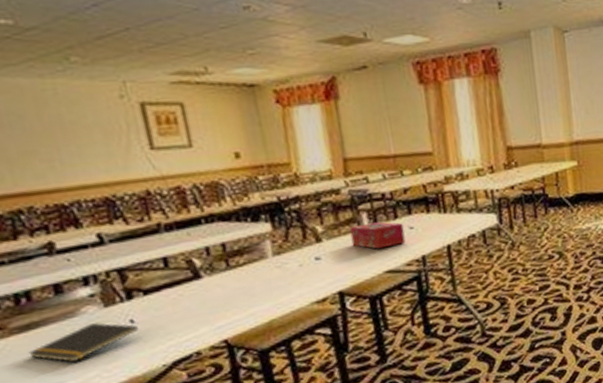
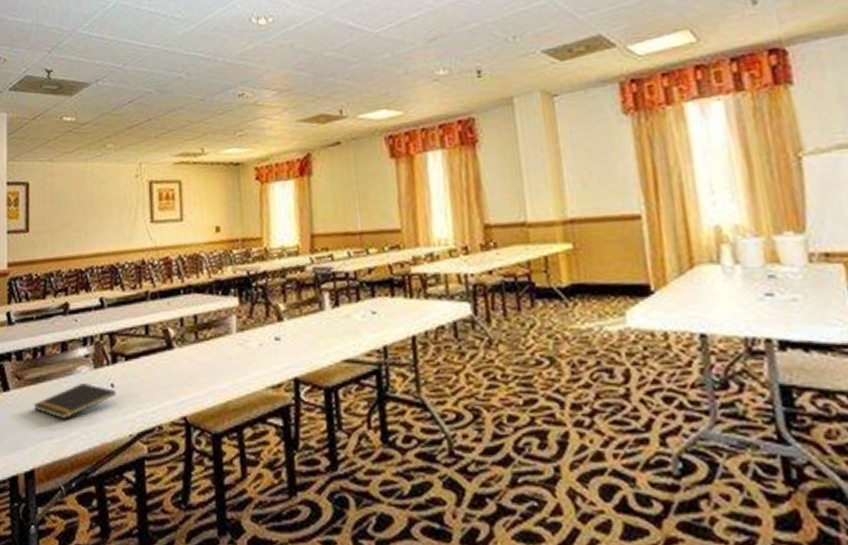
tissue box: present [349,222,406,249] -> none [310,304,367,334]

